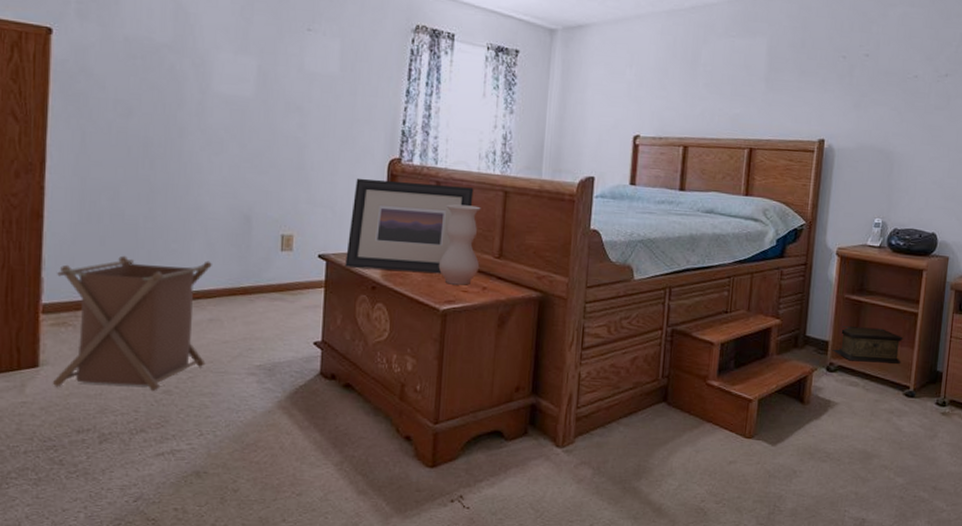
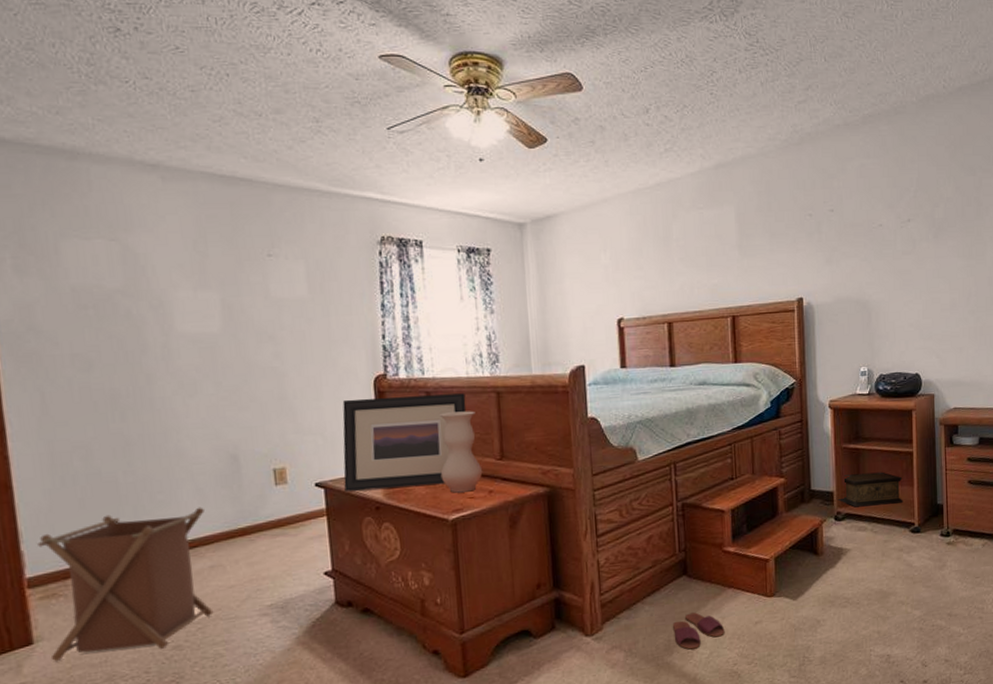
slippers: none [645,441,697,478] -> present [673,612,725,650]

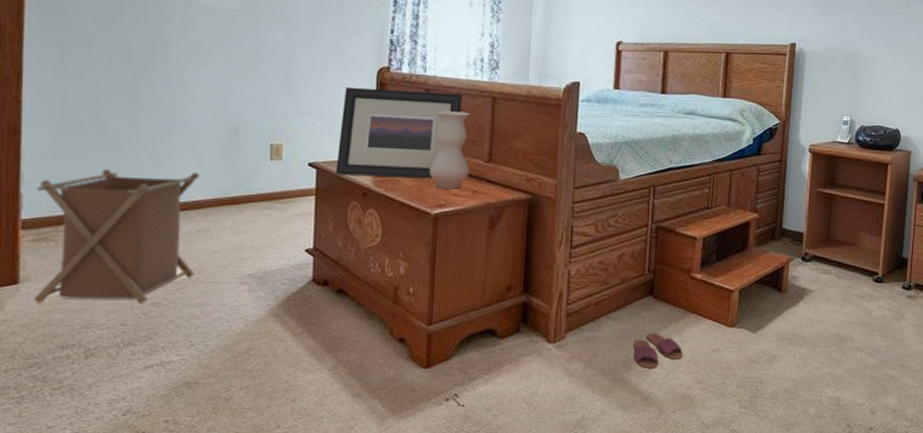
decorative box: present [836,472,904,507] -> none [805,218,871,252]

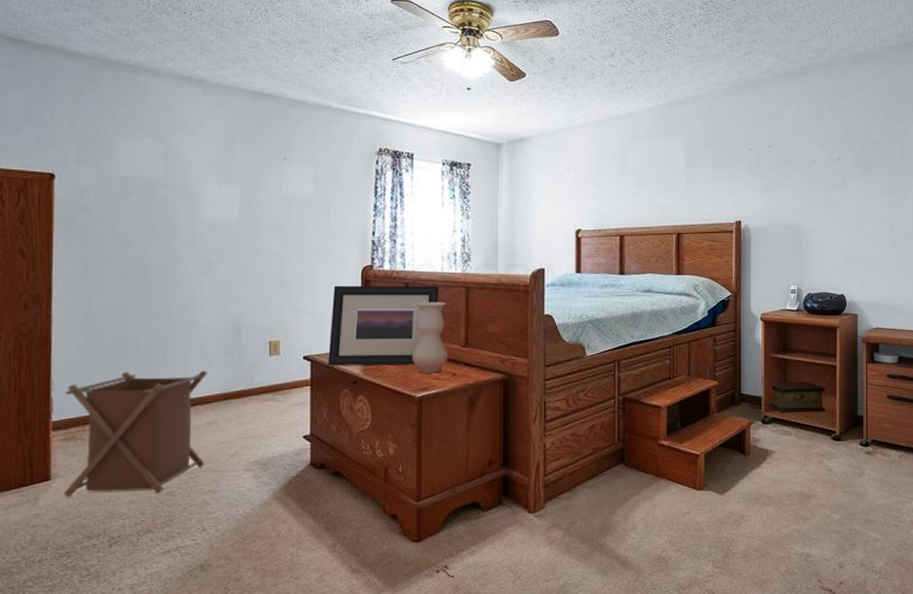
slippers: present [633,333,683,368] -> none [609,499,656,533]
decorative box: none [805,218,871,252] -> present [764,382,826,413]

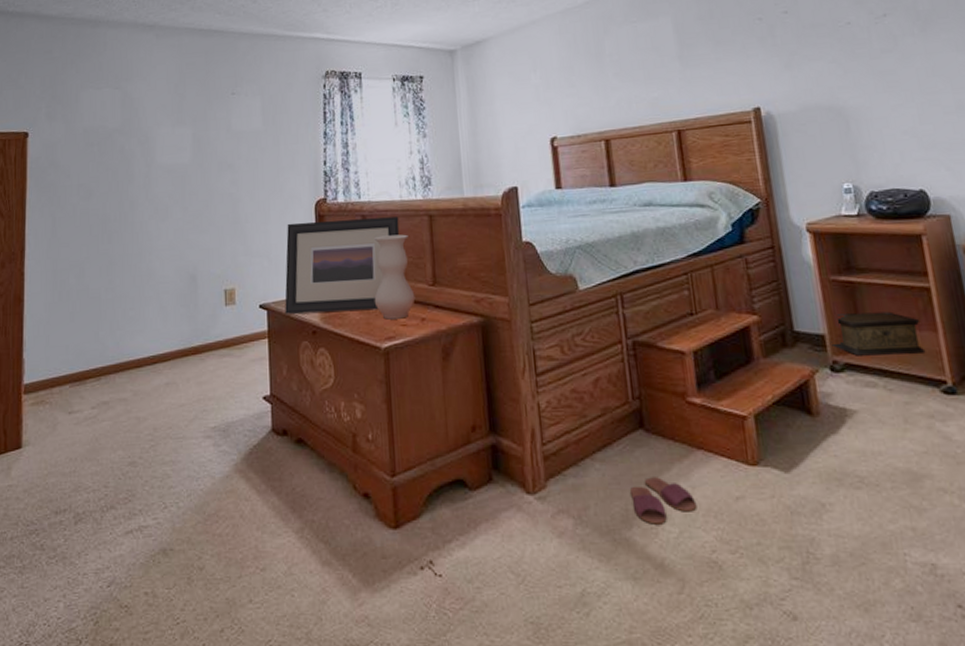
laundry basket: present [64,370,207,498] -> none [34,324,165,468]
slippers: none [609,499,656,533] -> present [630,477,697,525]

